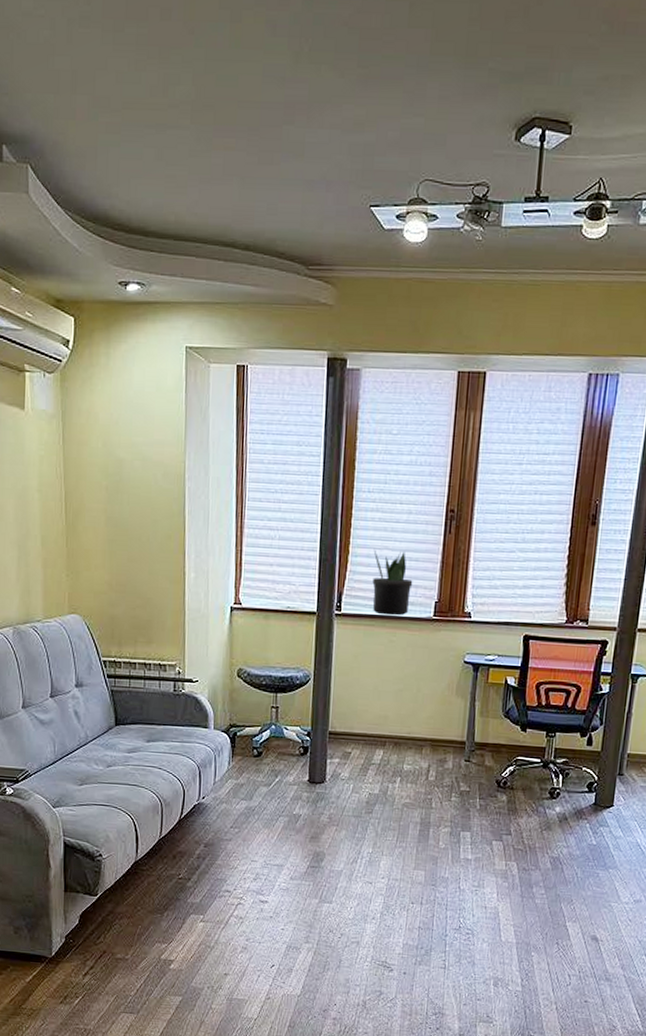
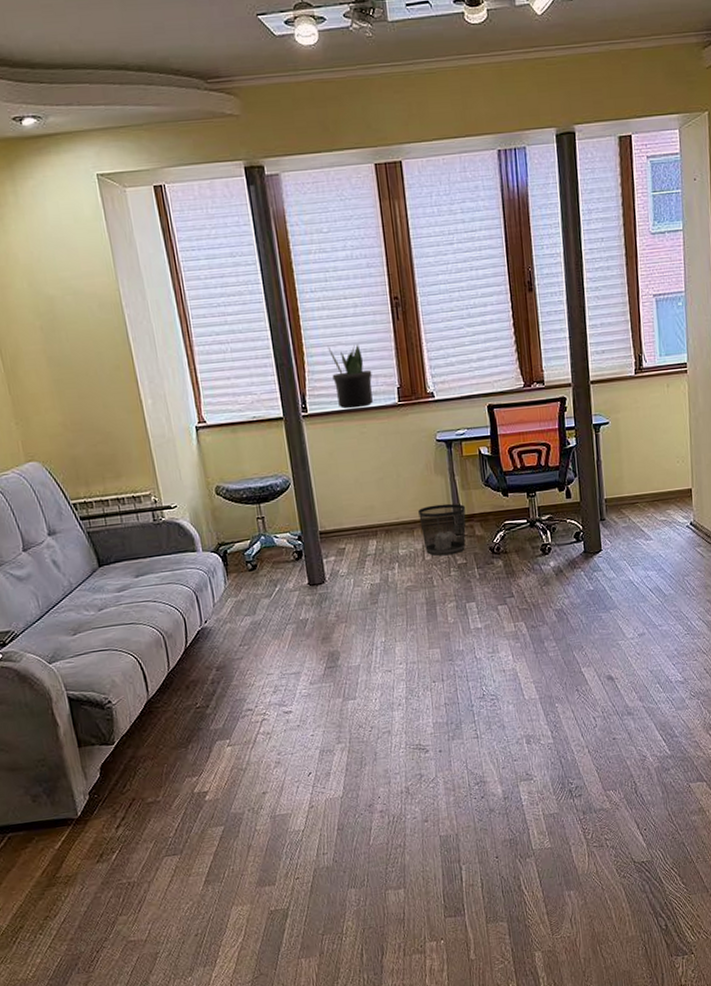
waste bin: none [430,726,481,780] -> present [418,503,466,556]

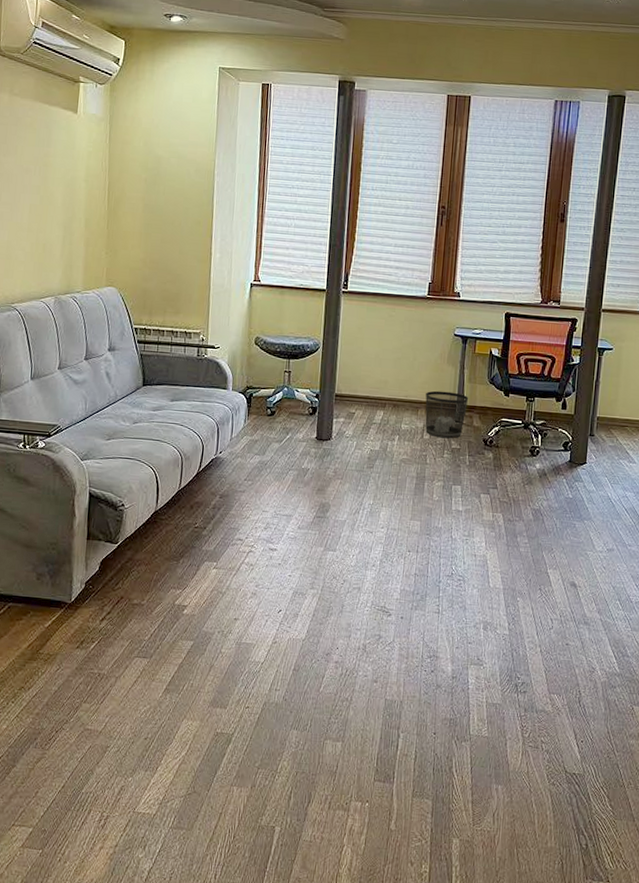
planter: present [327,343,373,409] -> none [375,237,410,294]

